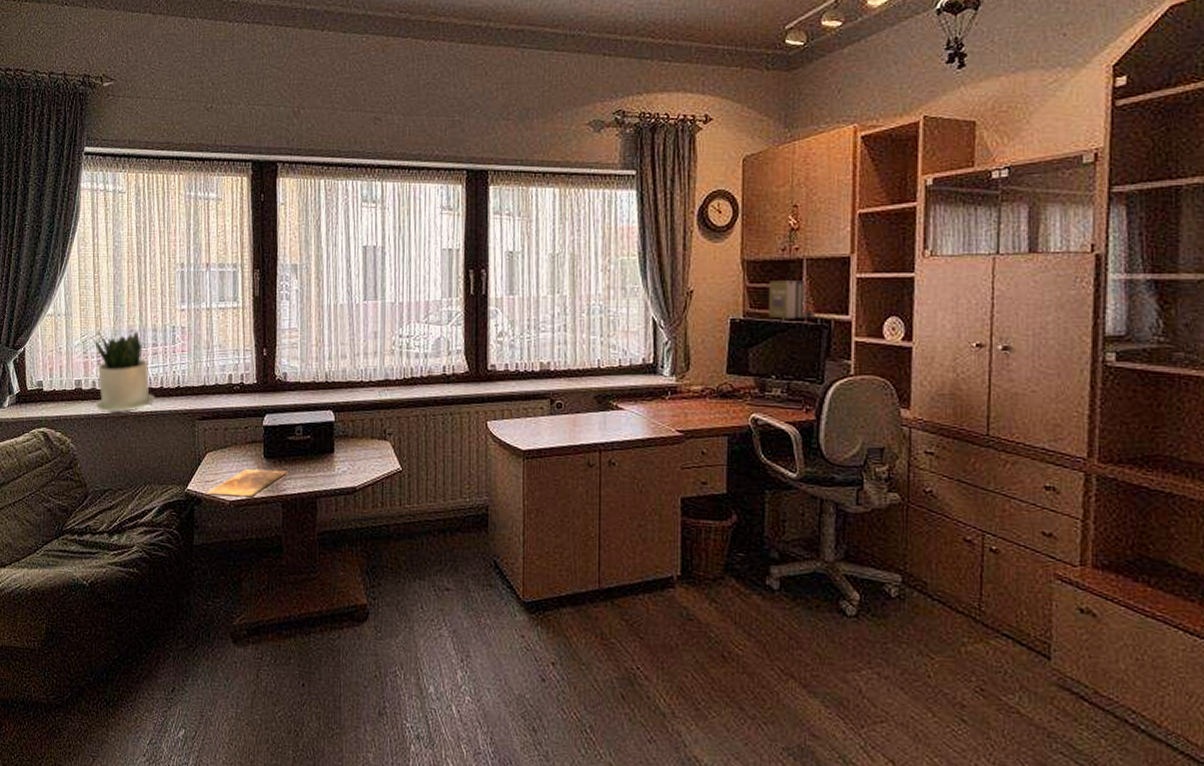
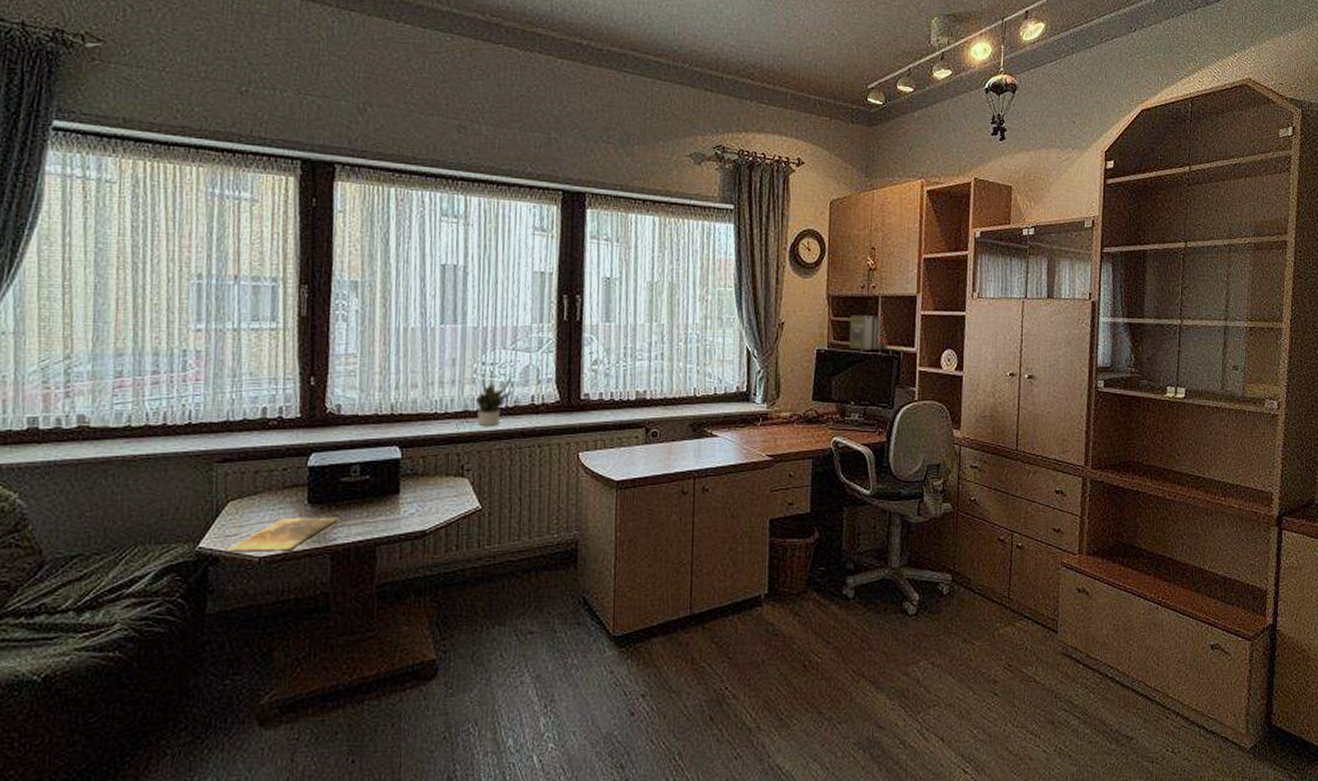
planter: present [93,331,155,413] -> none [58,355,153,457]
potted plant: none [394,348,426,394] -> present [475,377,512,426]

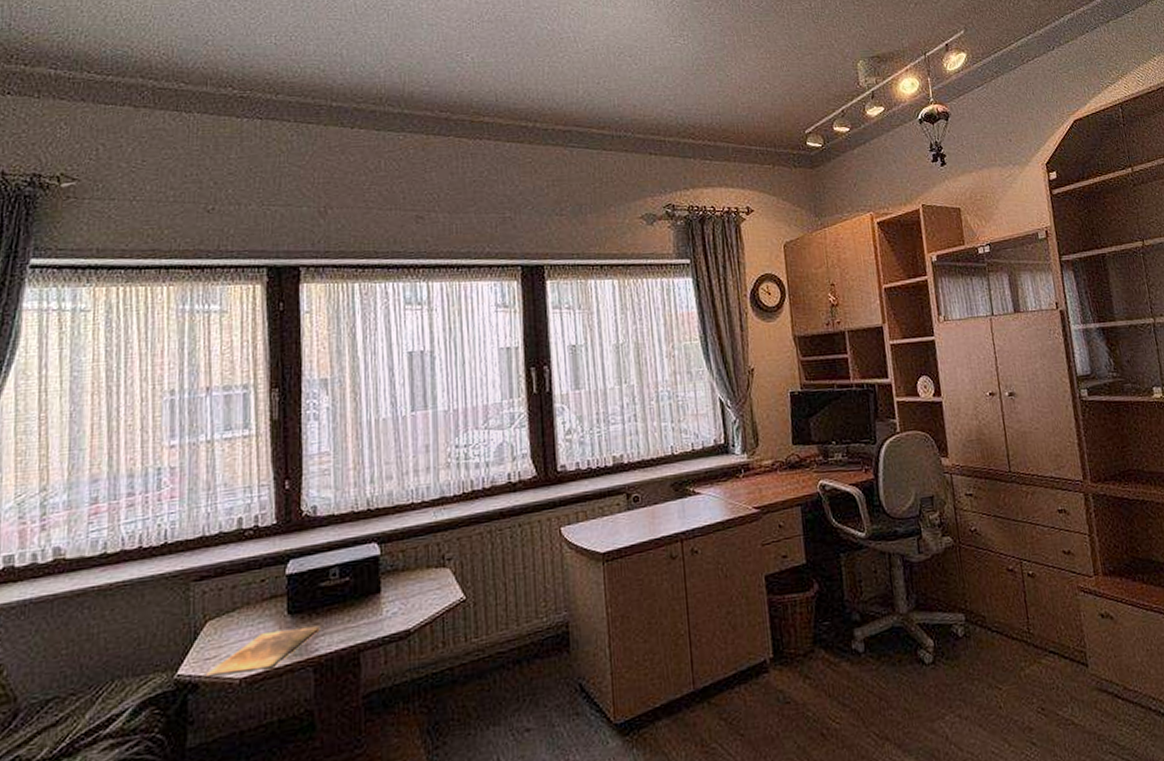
potted plant: present [475,377,512,426] -> none [451,457,488,511]
books: present [848,315,887,351] -> none [819,350,861,388]

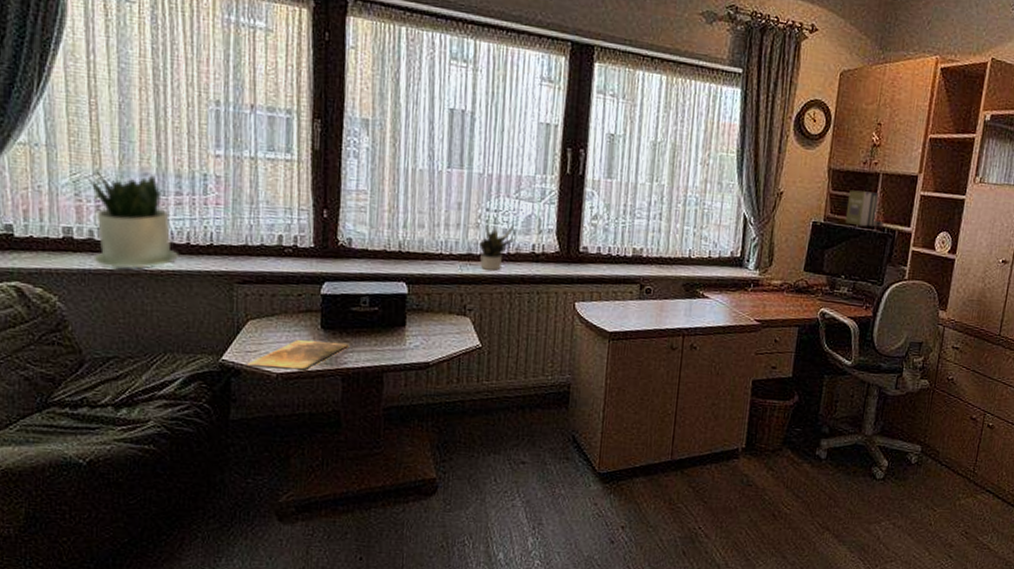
planter: none [34,480,129,593] -> present [88,172,178,269]
potted plant: none [451,457,488,511] -> present [478,225,514,271]
books: none [819,350,861,388] -> present [844,190,883,227]

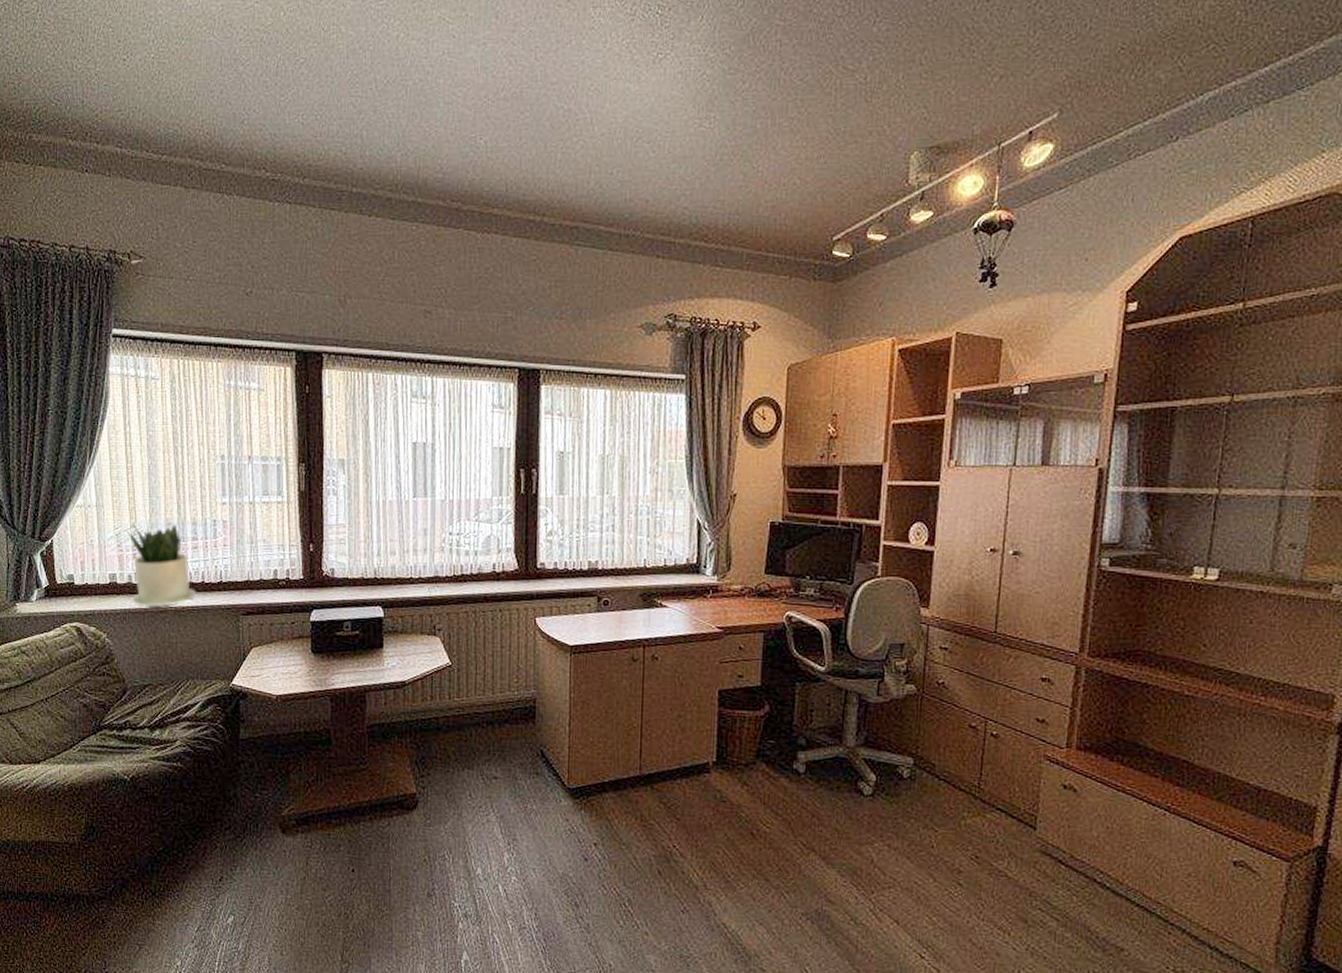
magazine: present [246,339,348,370] -> none [251,663,335,692]
potted plant: present [478,225,514,271] -> none [444,546,476,591]
books: present [844,190,883,227] -> none [805,486,848,524]

